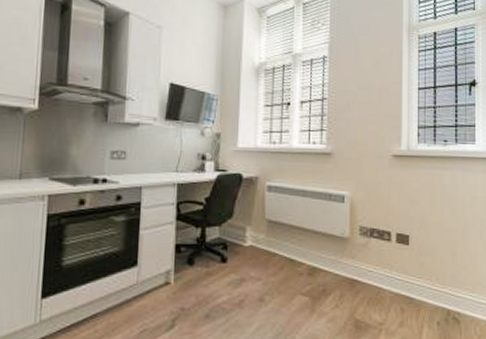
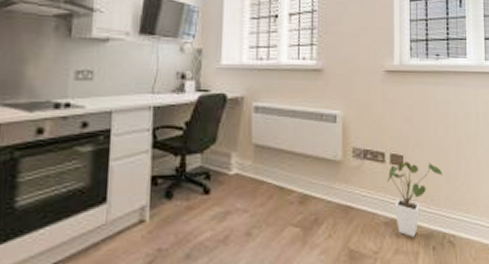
house plant: none [393,241,449,312] -> present [387,161,443,238]

